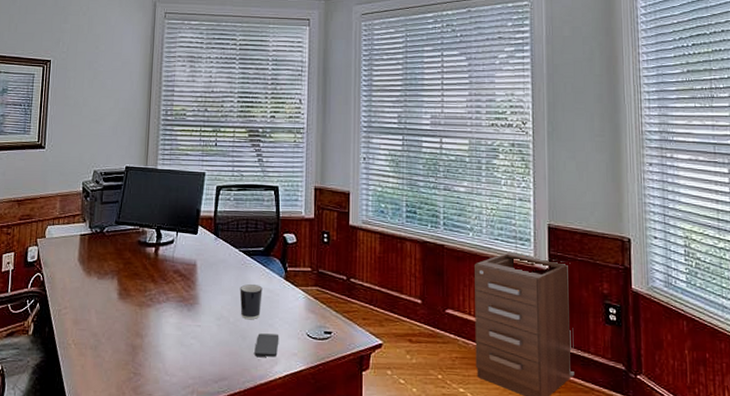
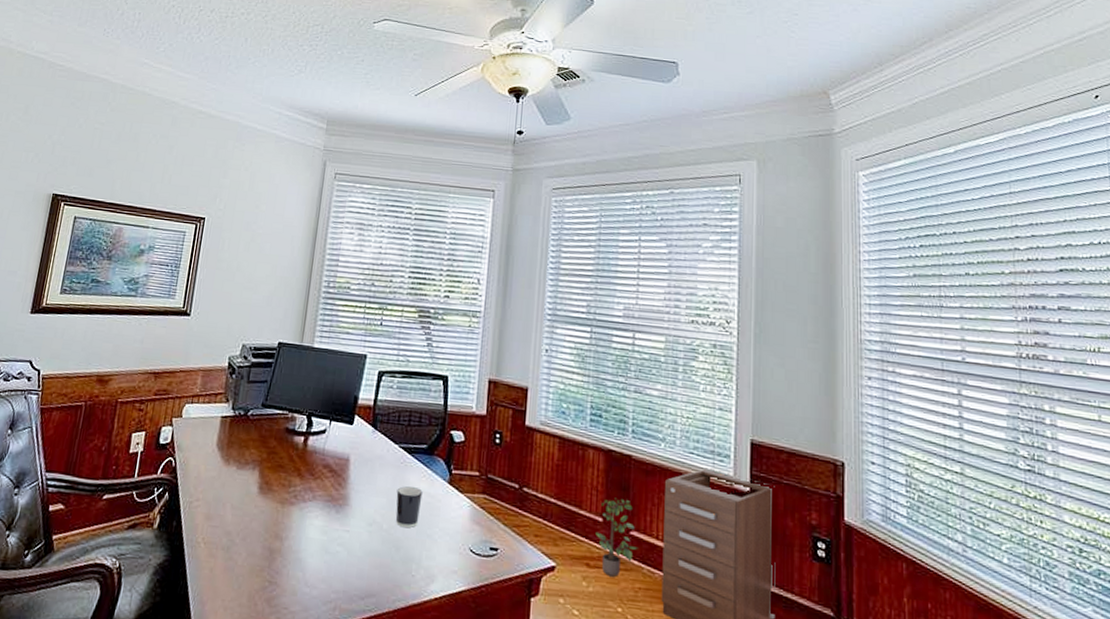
smartphone: present [254,333,279,357] -> none [408,544,438,574]
potted plant: none [416,282,454,349] -> present [596,497,638,577]

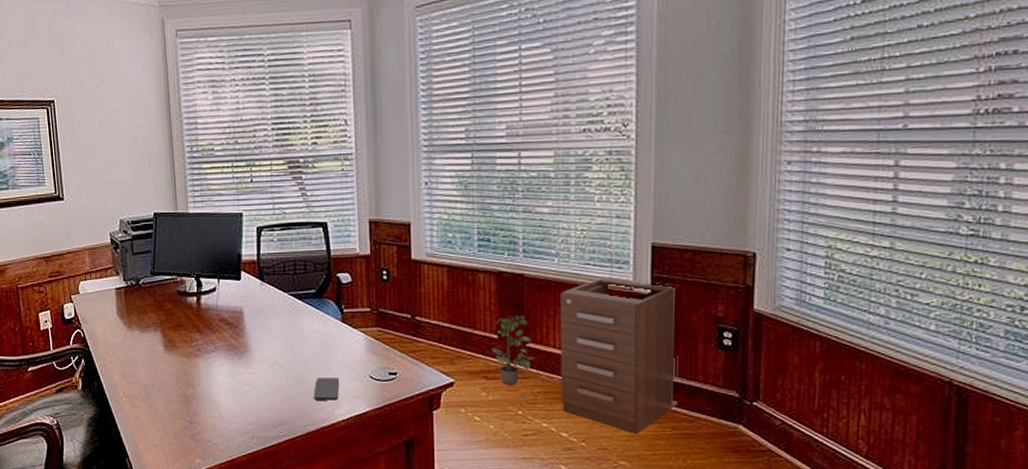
mug: present [395,486,423,528] -> none [292,329,318,365]
smartphone: none [408,544,438,574] -> present [314,378,340,401]

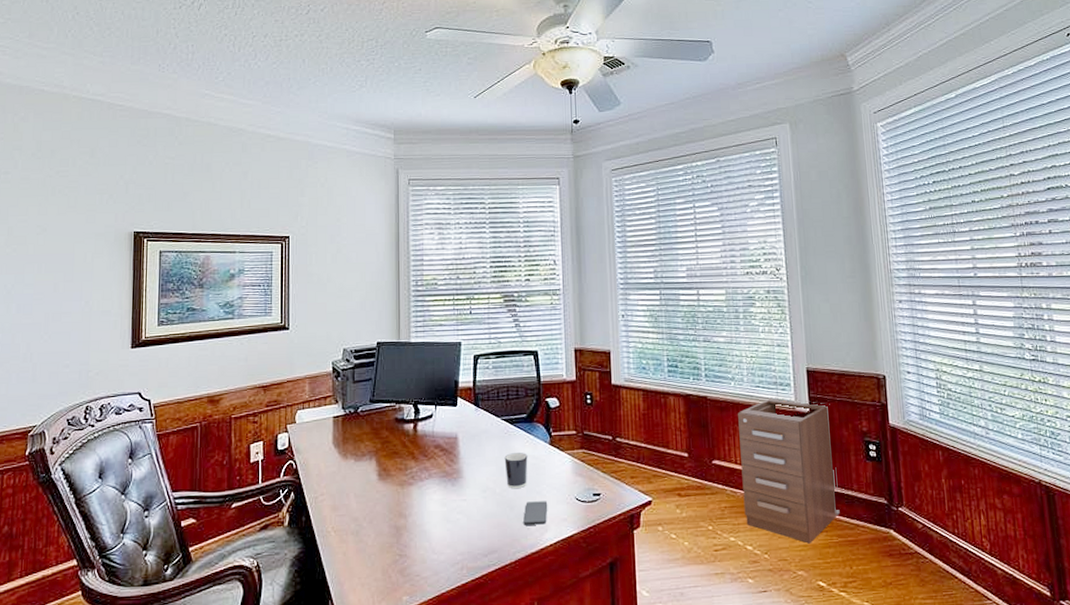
mug: none [292,329,318,365] -> present [504,453,528,489]
potted plant: present [492,315,536,385] -> none [683,434,721,501]

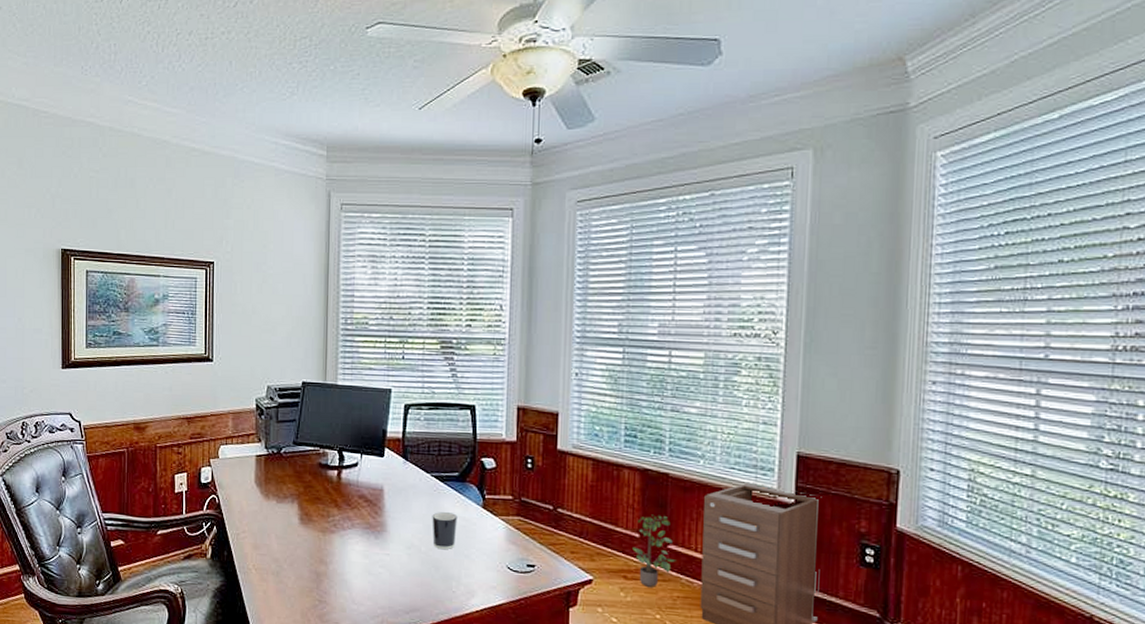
smartphone: present [523,501,548,525] -> none [449,564,476,590]
potted plant: none [683,434,721,501] -> present [632,514,676,587]

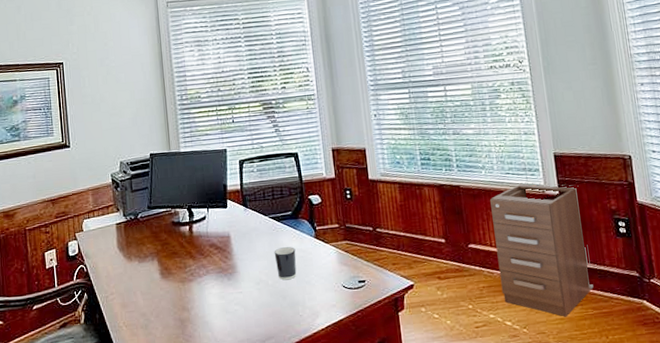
potted plant: present [632,514,676,587] -> none [441,220,477,283]

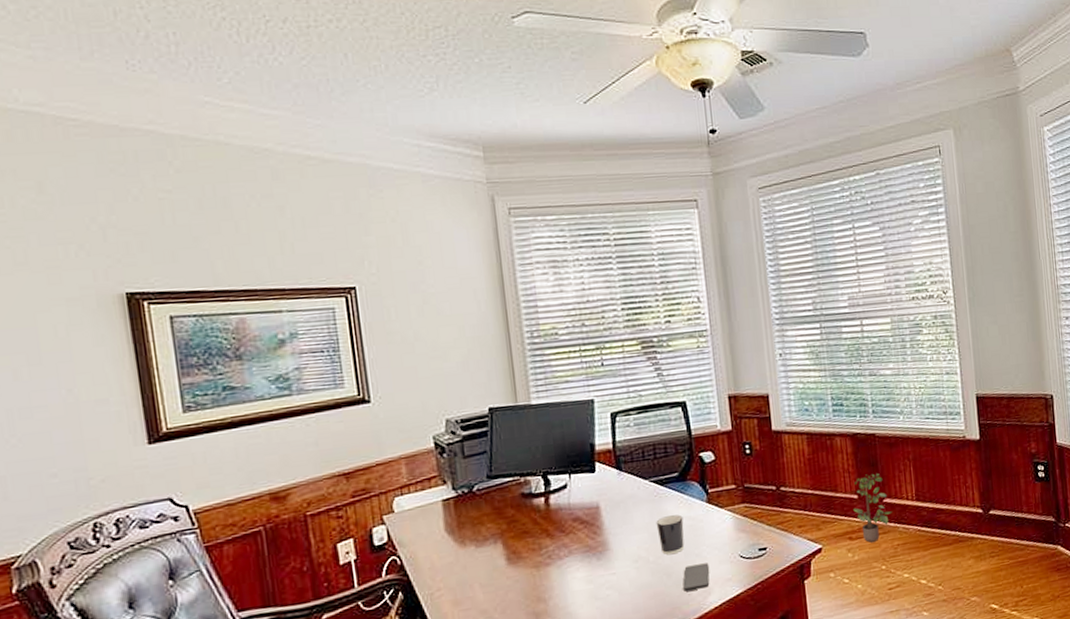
smartphone: none [295,290,318,313] -> present [683,563,710,592]
potted plant: none [441,220,477,283] -> present [853,473,892,543]
filing cabinet: present [490,182,594,317] -> none [908,427,1011,570]

